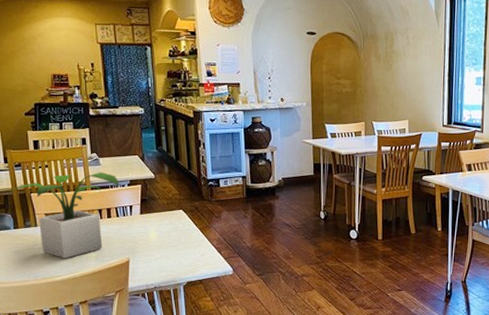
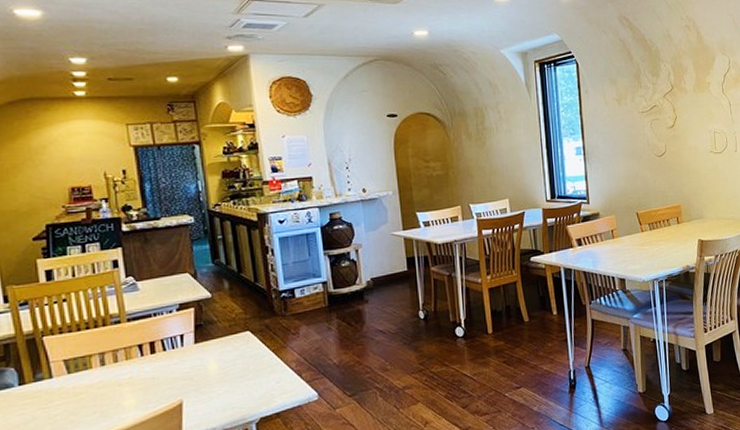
potted plant: present [8,172,119,259] -> none [10,298,165,414]

